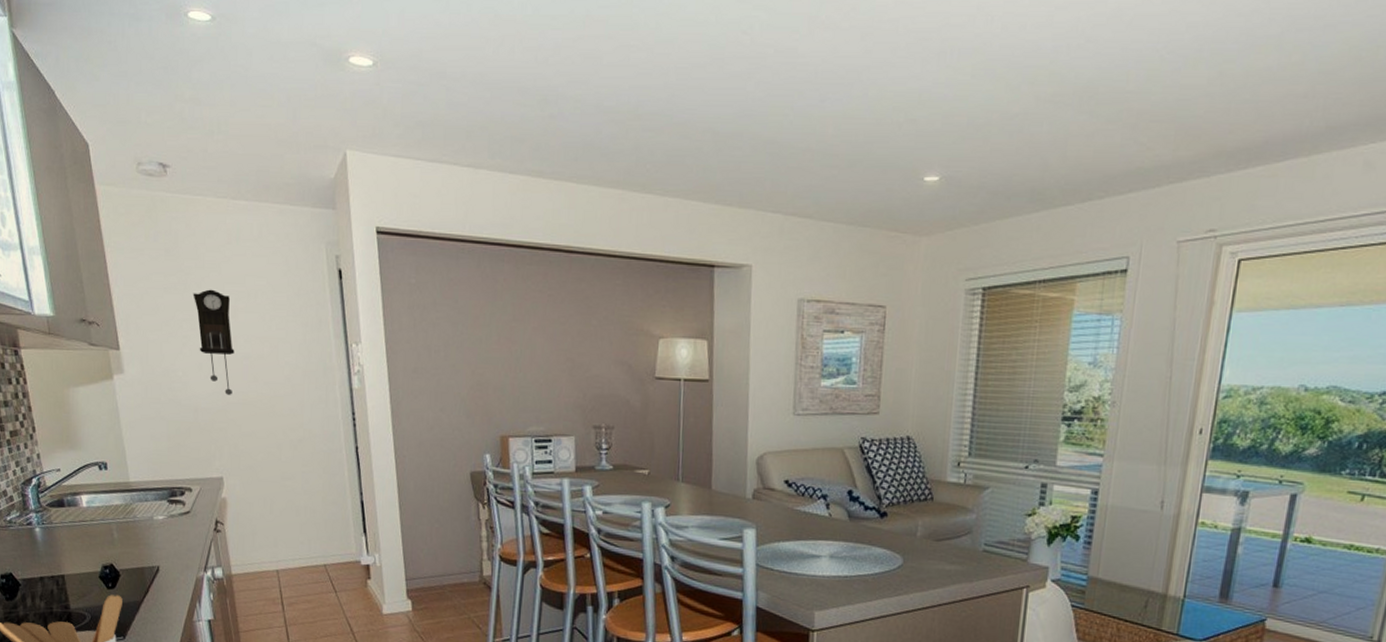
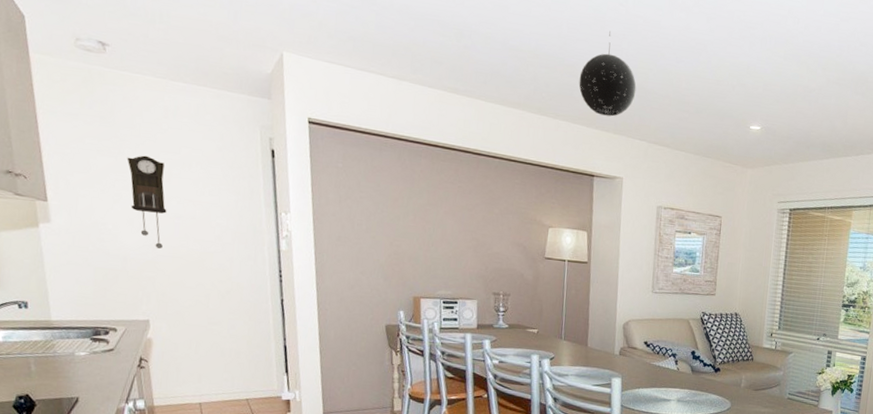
pendant light: none [692,70,767,185] -> present [579,31,637,117]

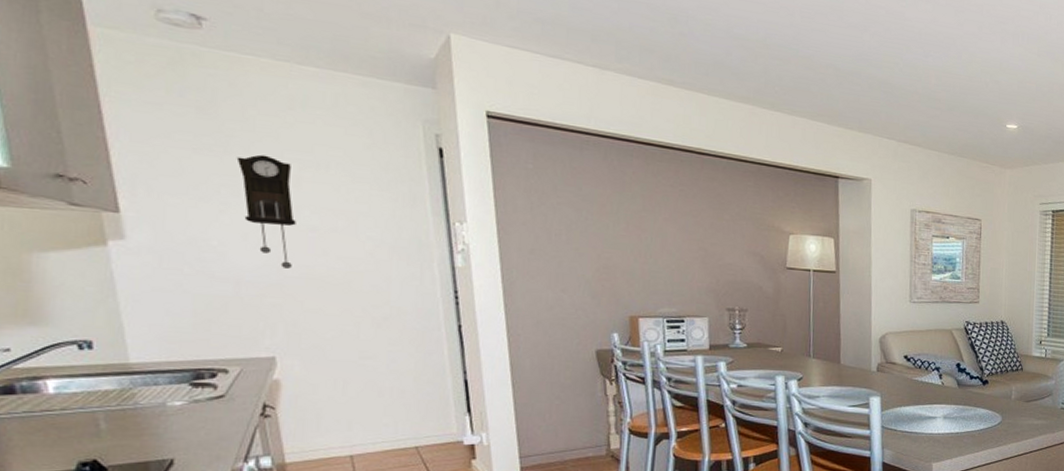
pendant light: present [579,31,637,117] -> none [816,21,882,114]

